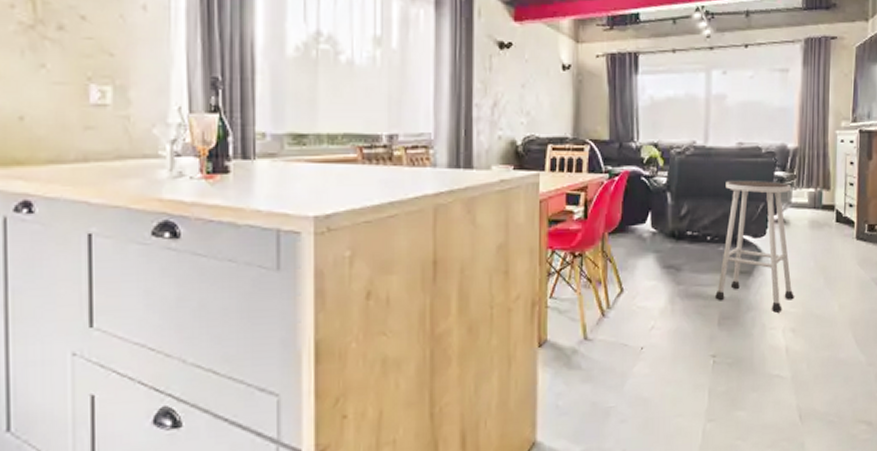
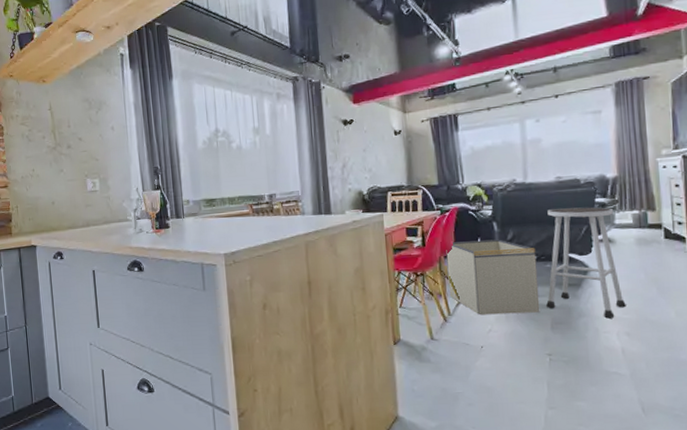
storage bin: none [610,214,710,309] -> present [446,239,540,315]

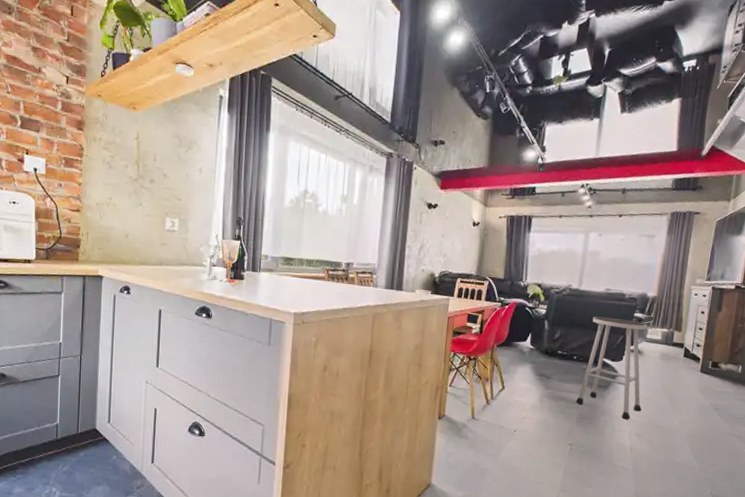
storage bin: present [446,239,540,315] -> none [495,333,577,407]

